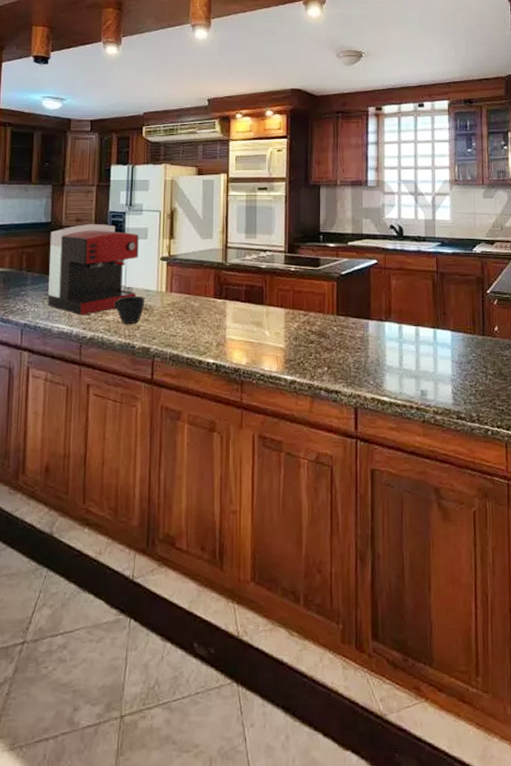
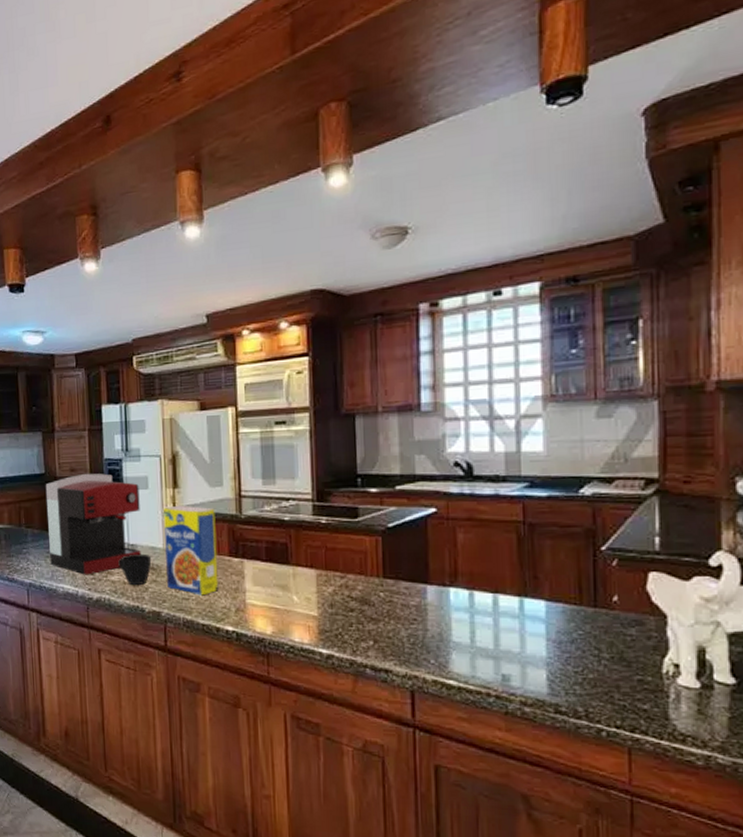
legume: none [158,253,205,333] -> present [164,505,219,596]

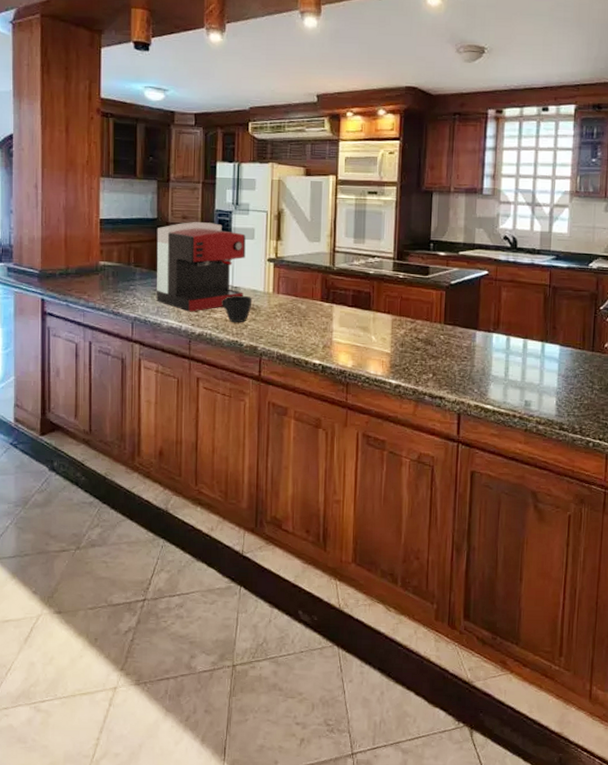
legume: present [164,505,219,596] -> none [265,255,312,334]

